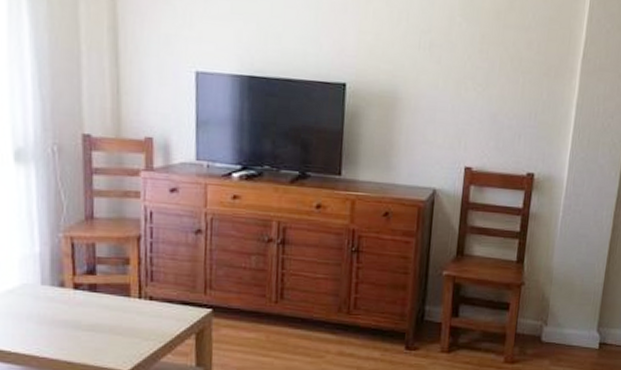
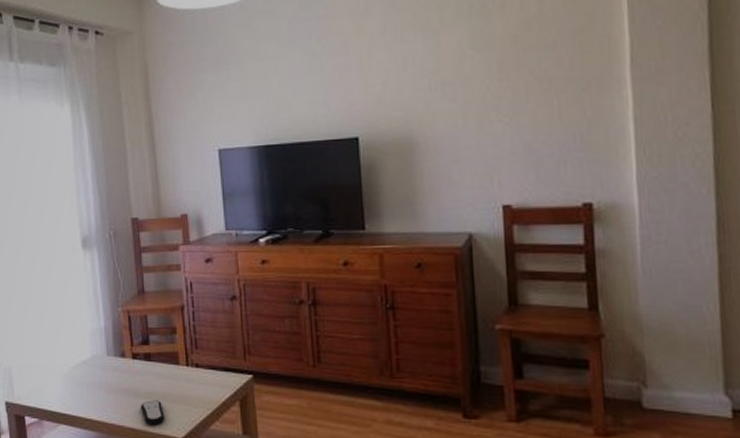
remote control: none [79,332,110,358] -> present [140,400,165,425]

